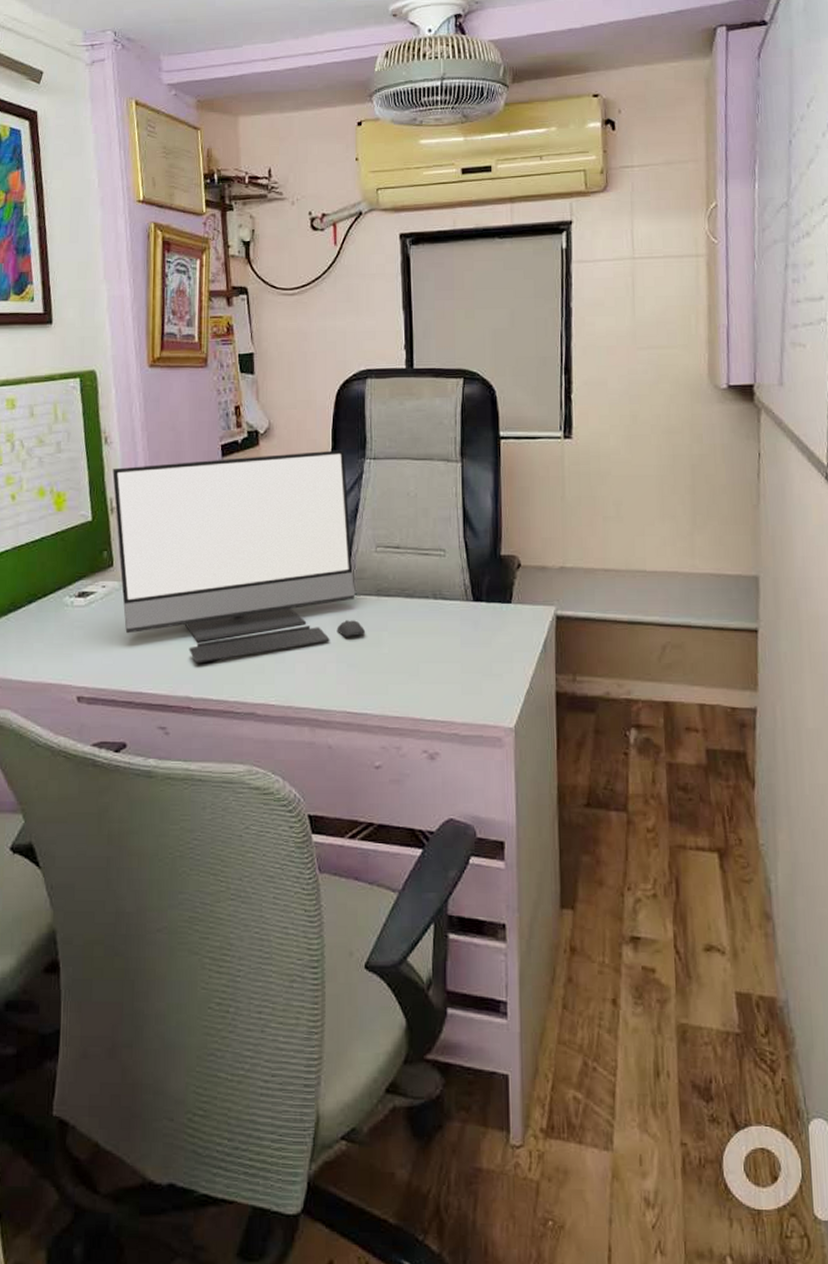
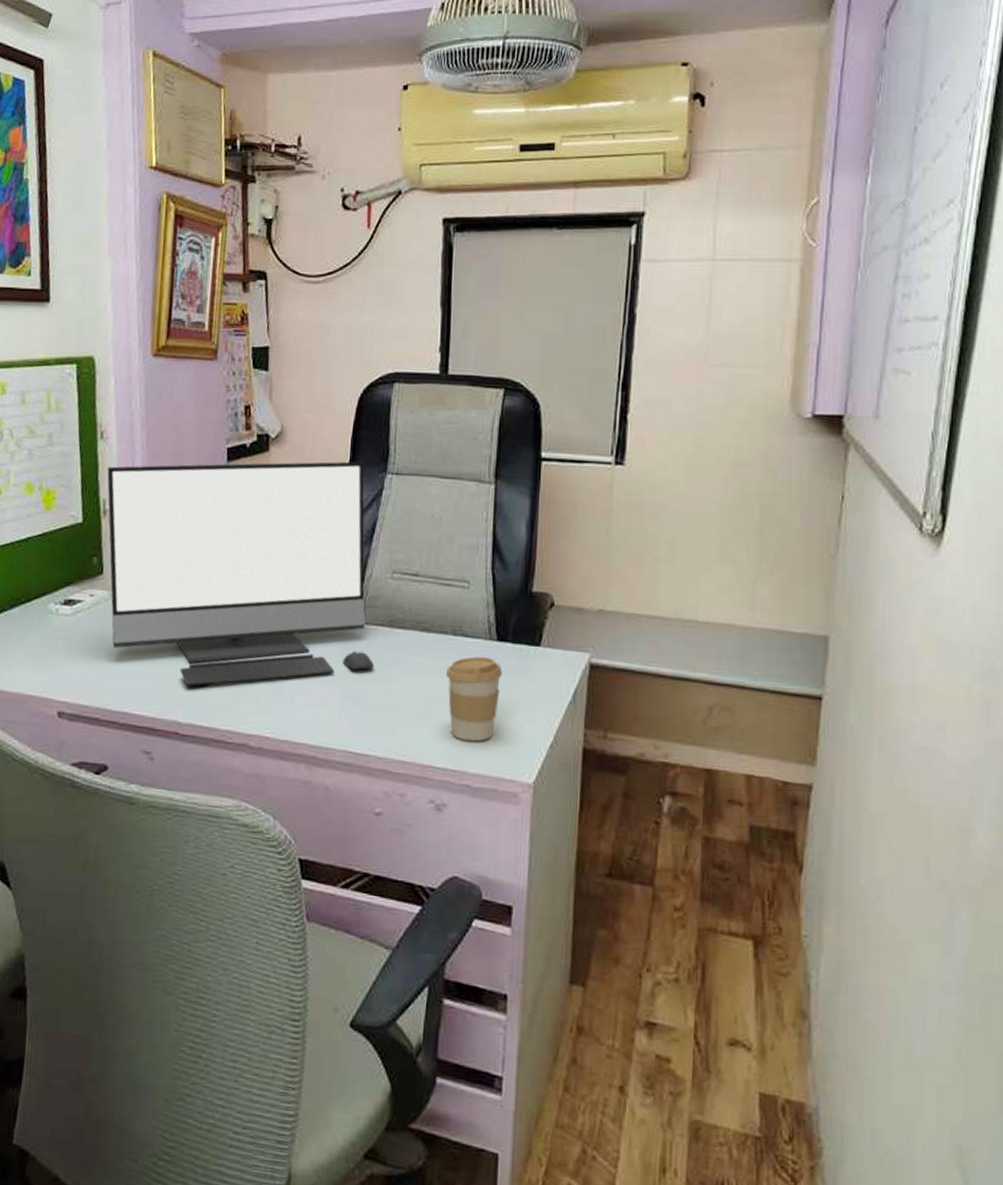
coffee cup: none [430,617,480,694] -> present [446,656,502,742]

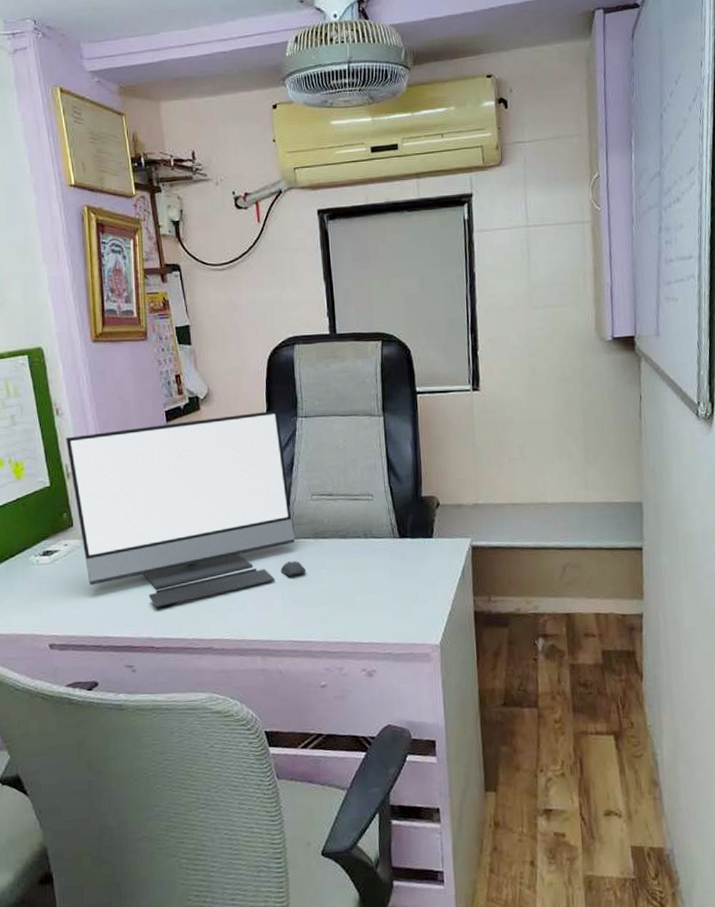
coffee cup: present [446,656,502,742] -> none [363,552,407,619]

